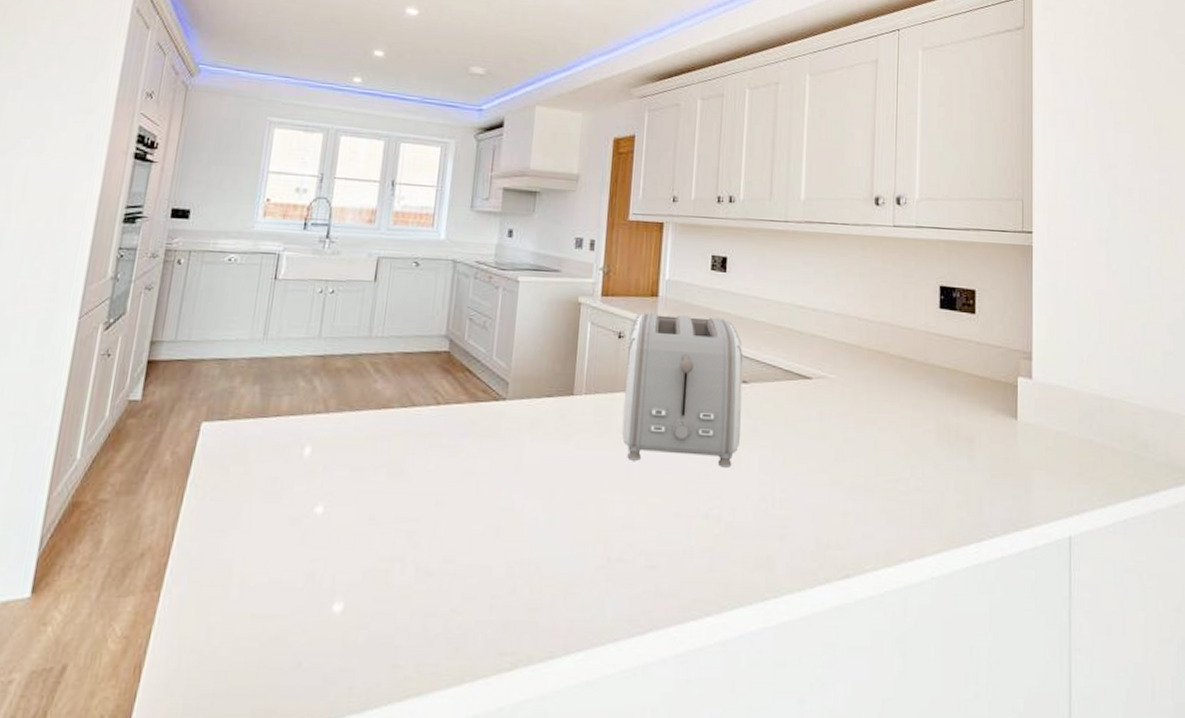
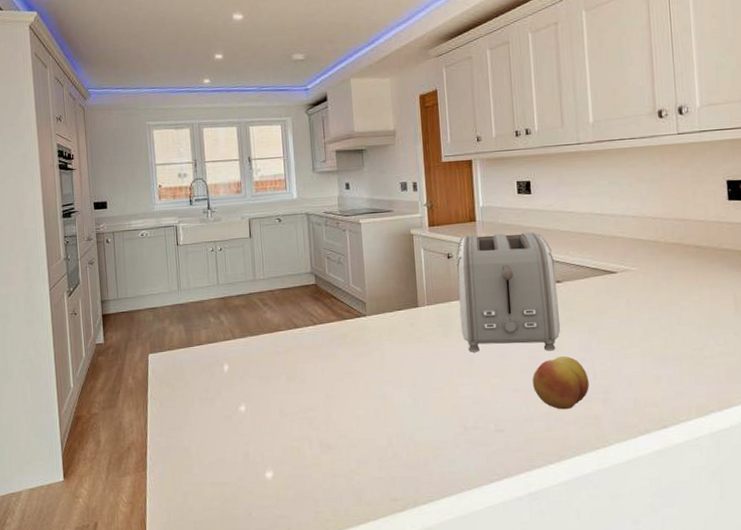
fruit: none [699,476,766,545] -> present [533,356,589,410]

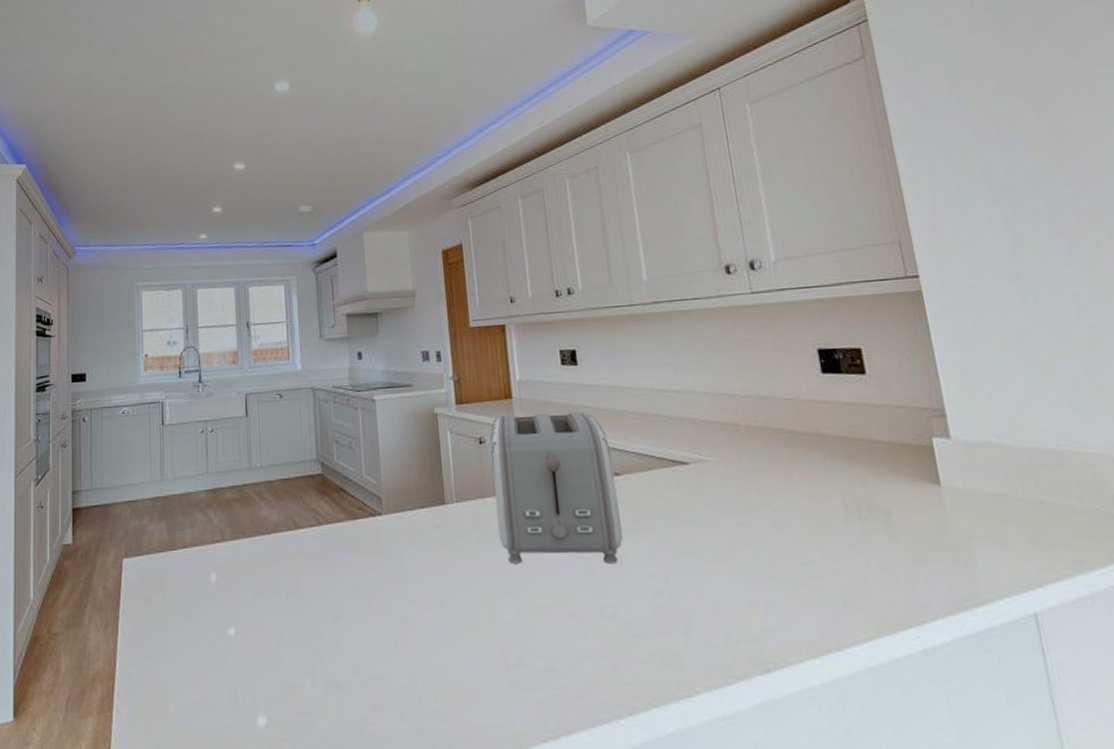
fruit: present [533,356,589,410] -> none [591,571,665,644]

